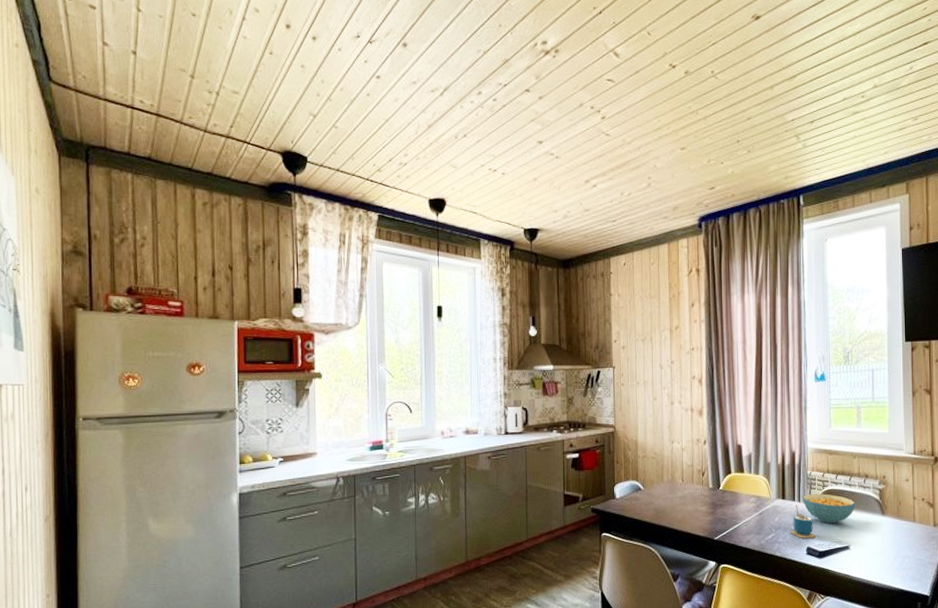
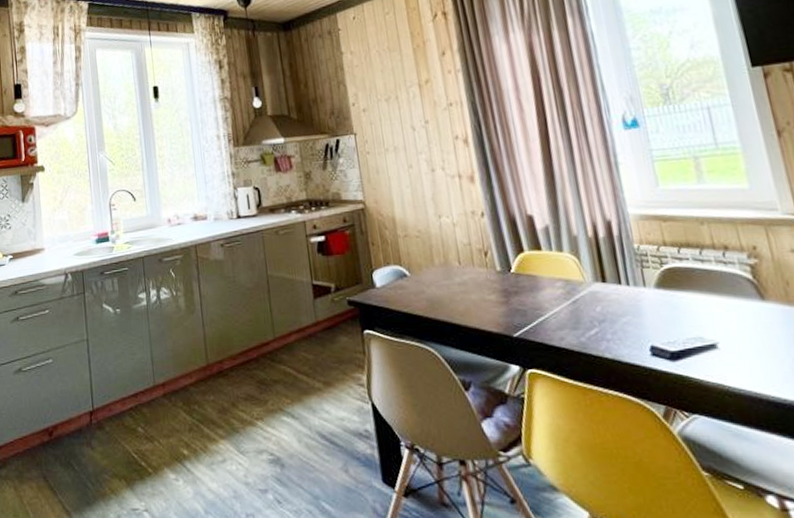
cup: present [791,504,816,538] -> none [622,289,663,334]
cereal bowl: present [802,494,855,524] -> none [631,273,716,314]

